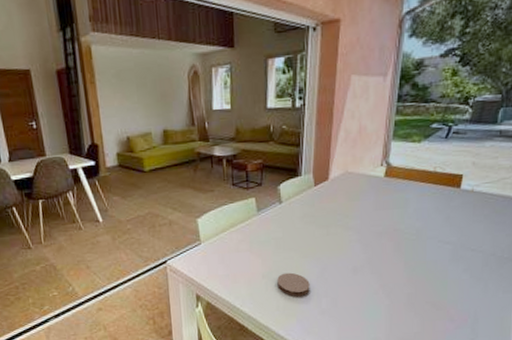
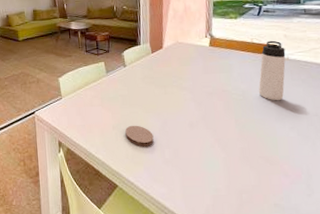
thermos bottle: none [434,169,471,241] -> present [258,40,286,101]

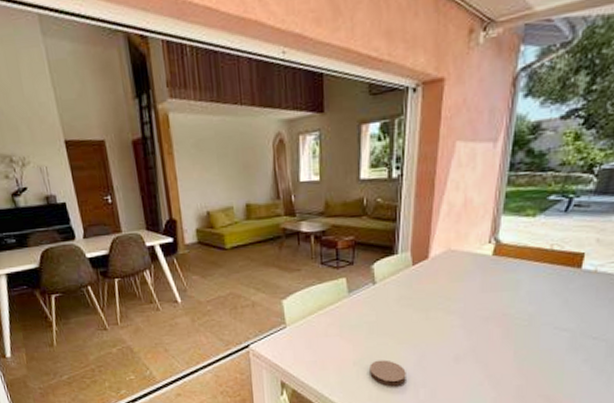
thermos bottle: present [258,40,286,101] -> none [549,246,595,327]

